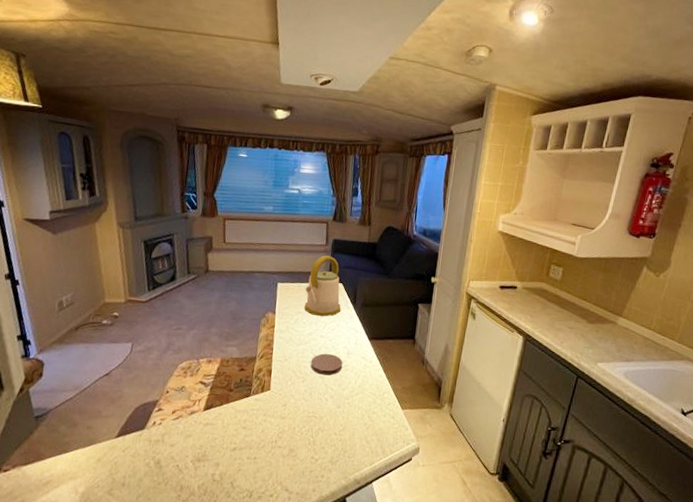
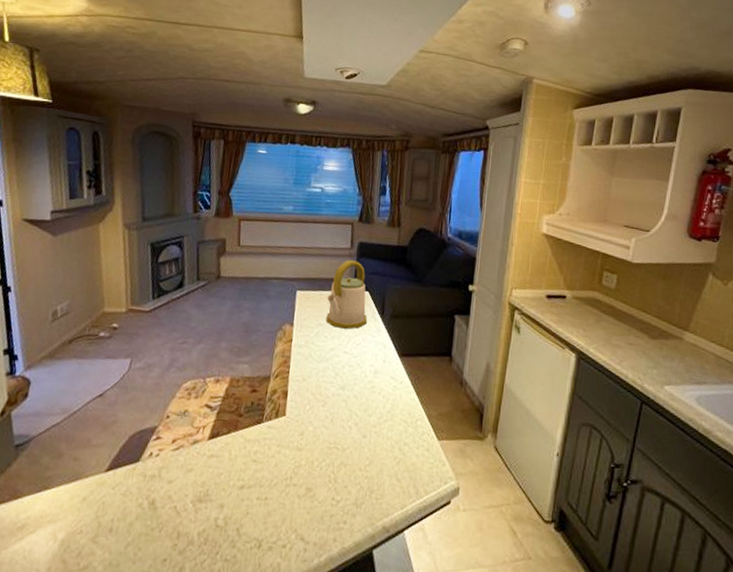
coaster: present [310,353,343,376] -> none [332,372,370,399]

